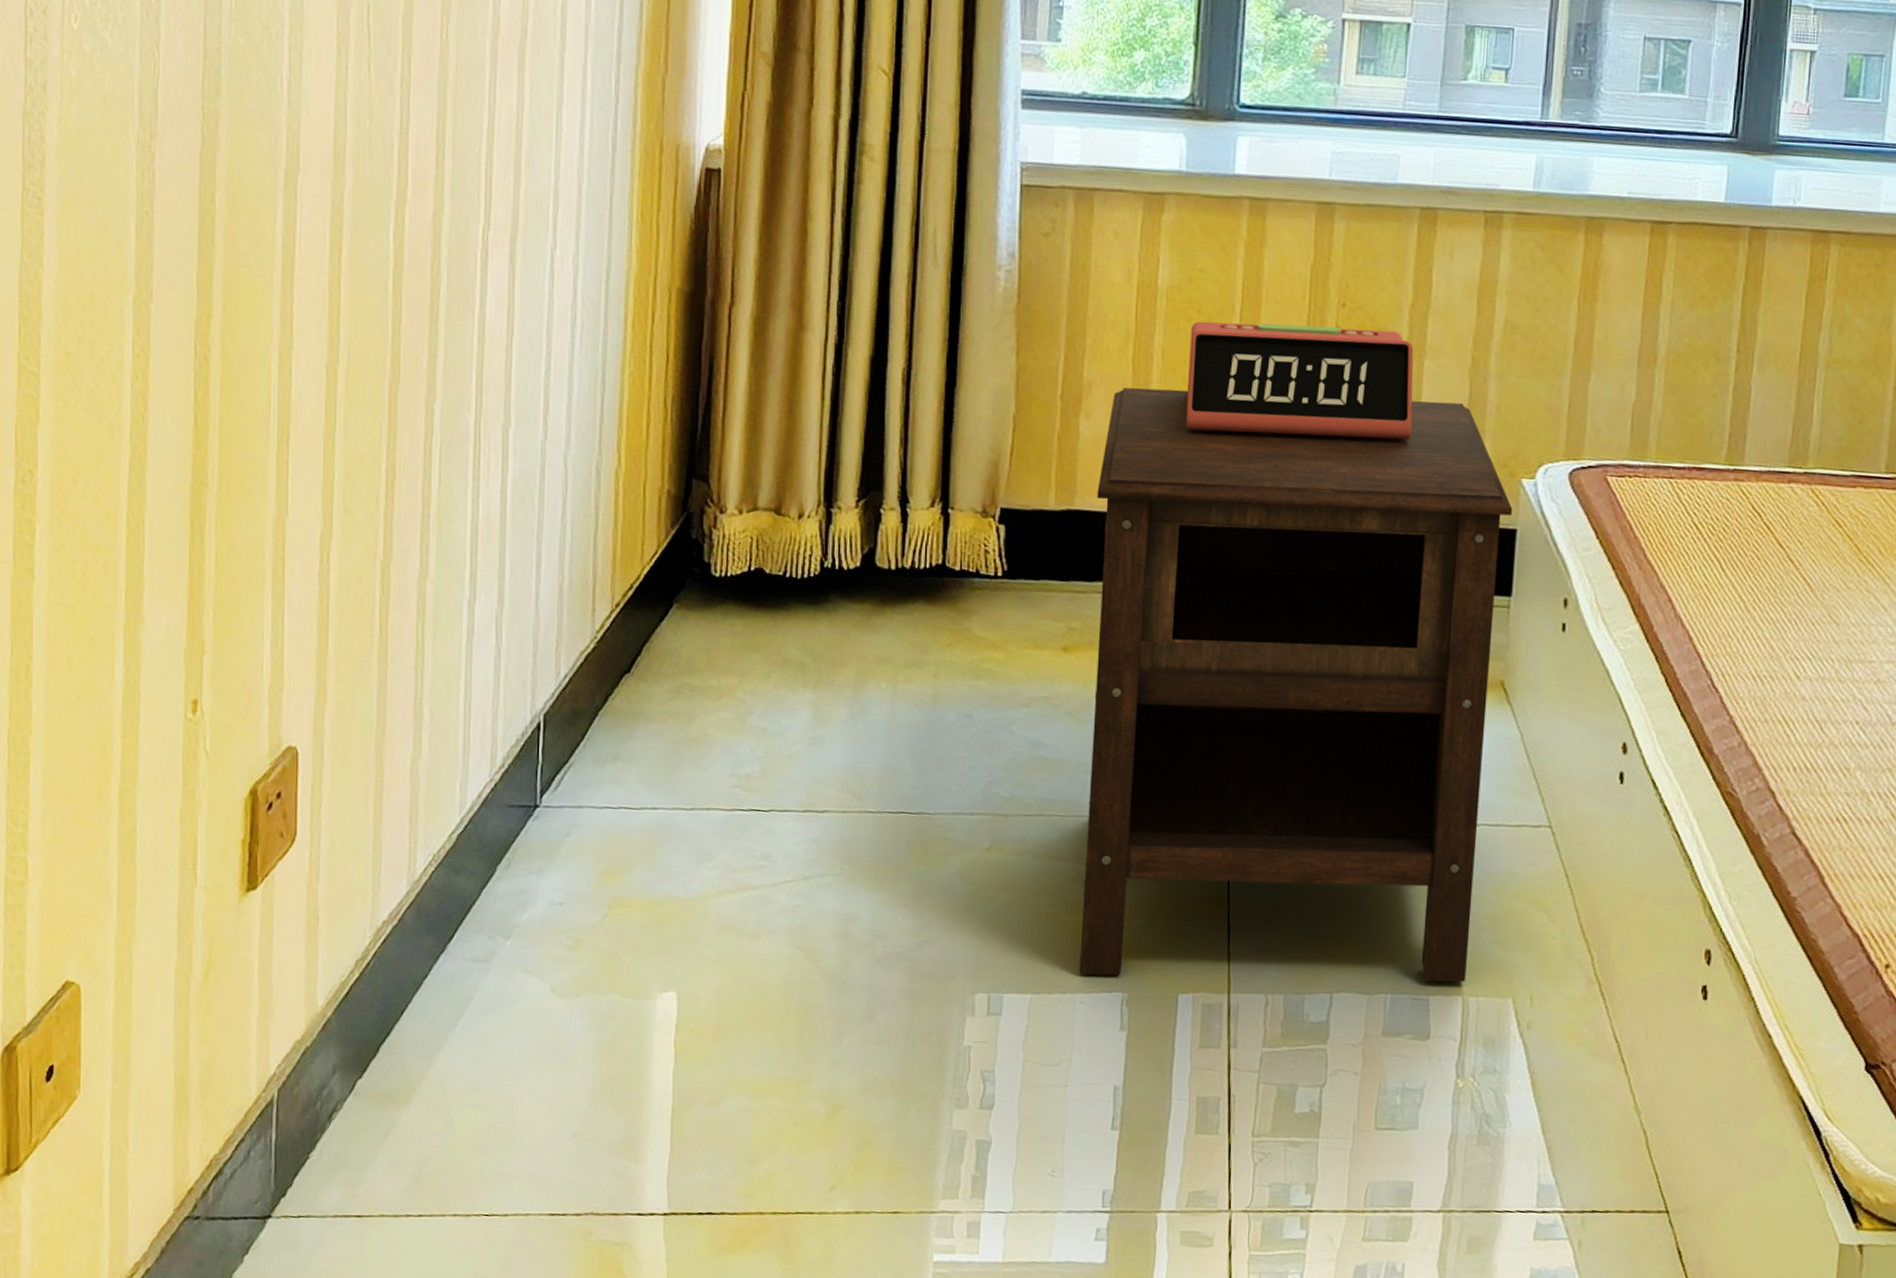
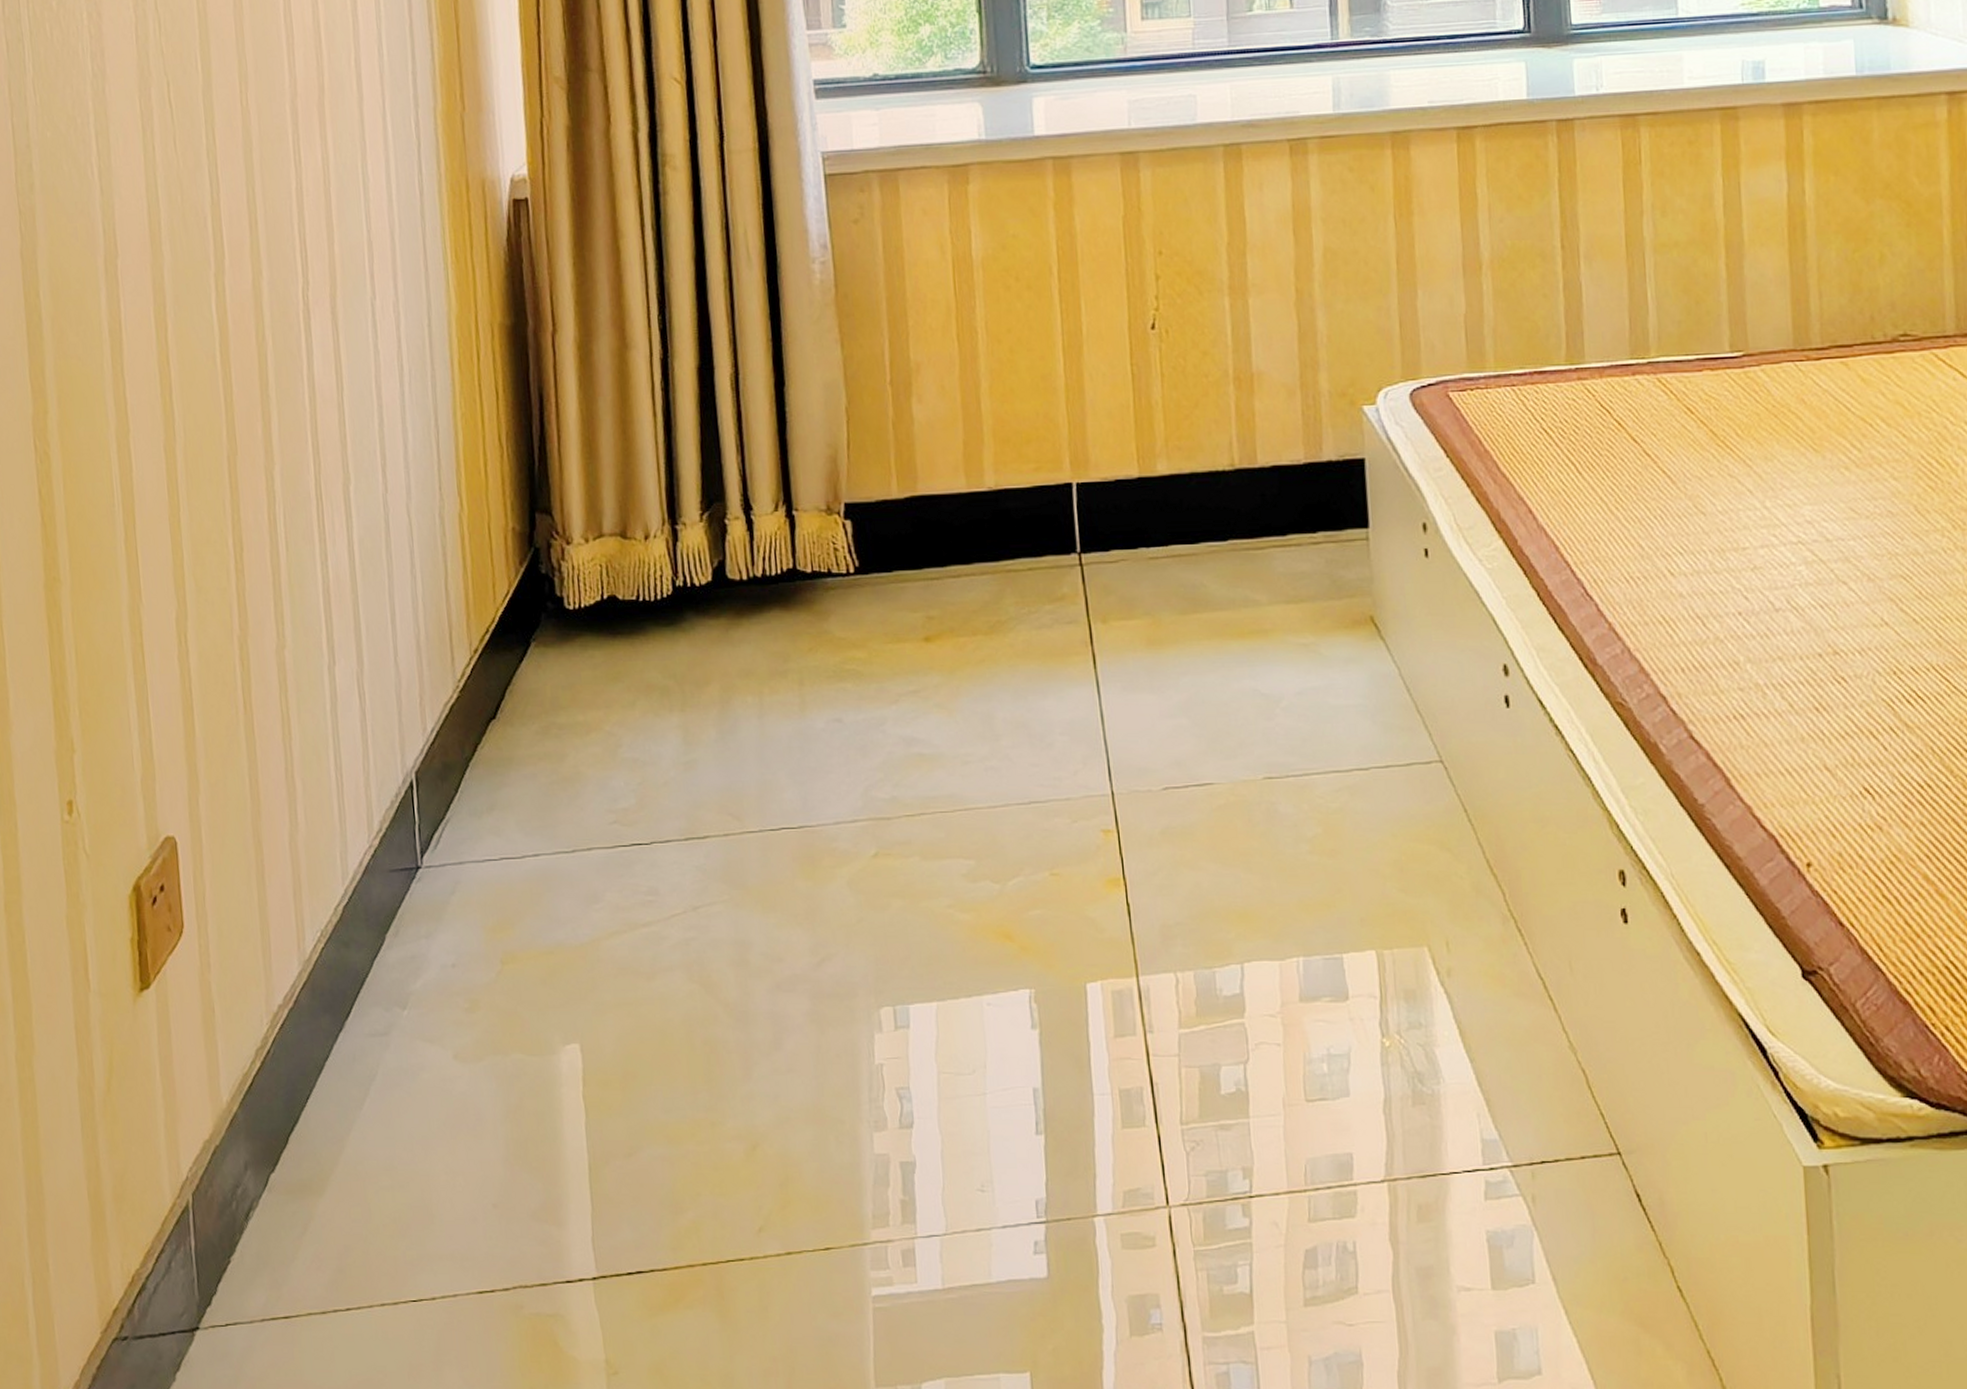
nightstand: present [1079,387,1513,982] -> none [938,337,1377,975]
alarm clock: present [1185,321,1414,440] -> none [1011,272,1246,399]

